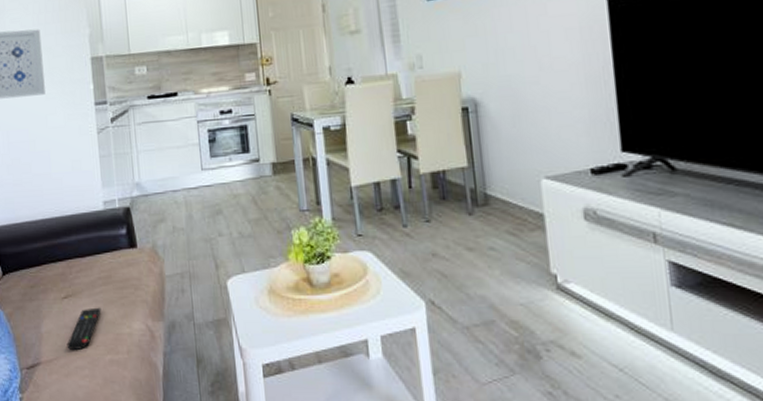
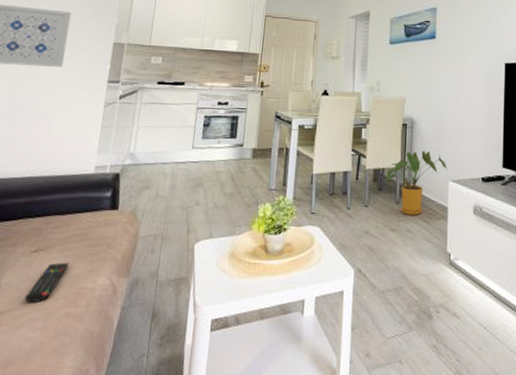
house plant: none [449,141,536,228] -> present [386,151,447,215]

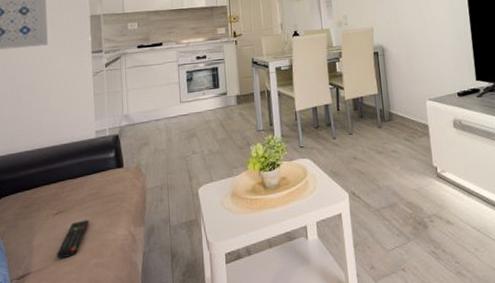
house plant: present [386,151,447,215] -> none [365,75,423,137]

